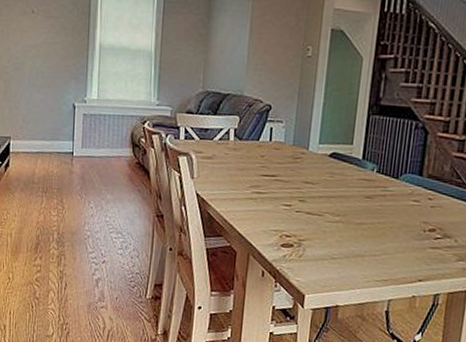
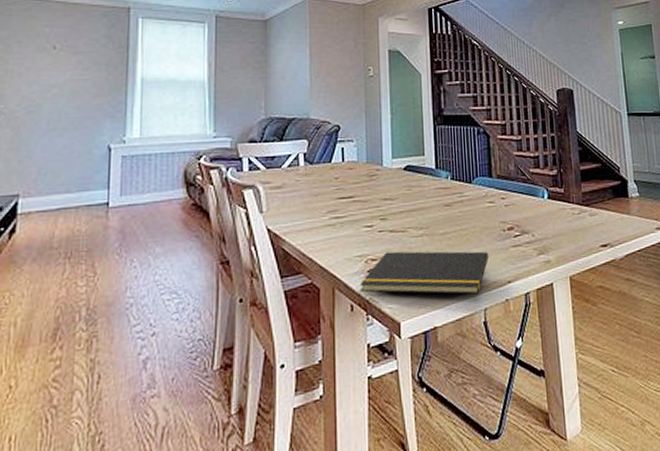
notepad: none [272,231,403,285] -> present [359,251,488,295]

